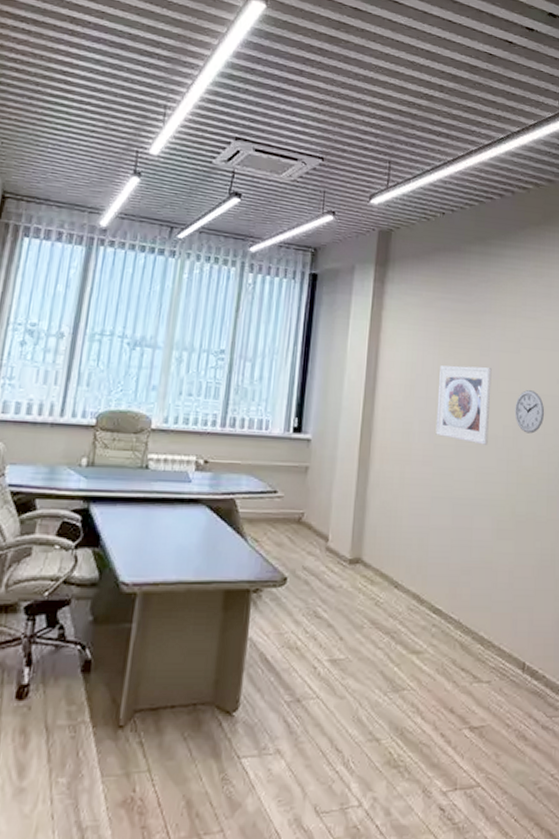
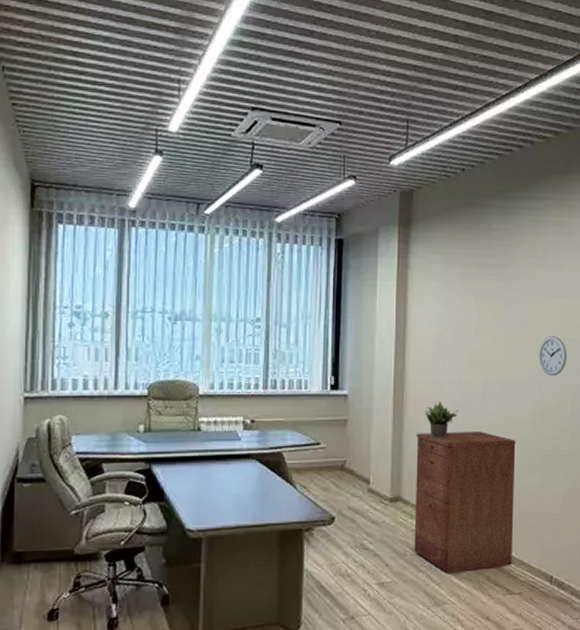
filing cabinet: none [373,486,488,653] -> present [414,432,516,573]
potted plant: none [392,452,429,495] -> present [424,401,459,439]
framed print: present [435,365,492,445] -> none [464,317,516,389]

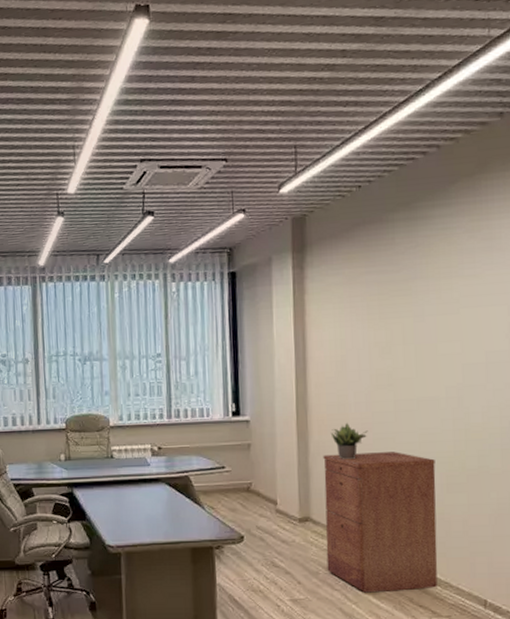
wall clock: present [539,336,568,376] -> none [457,349,493,391]

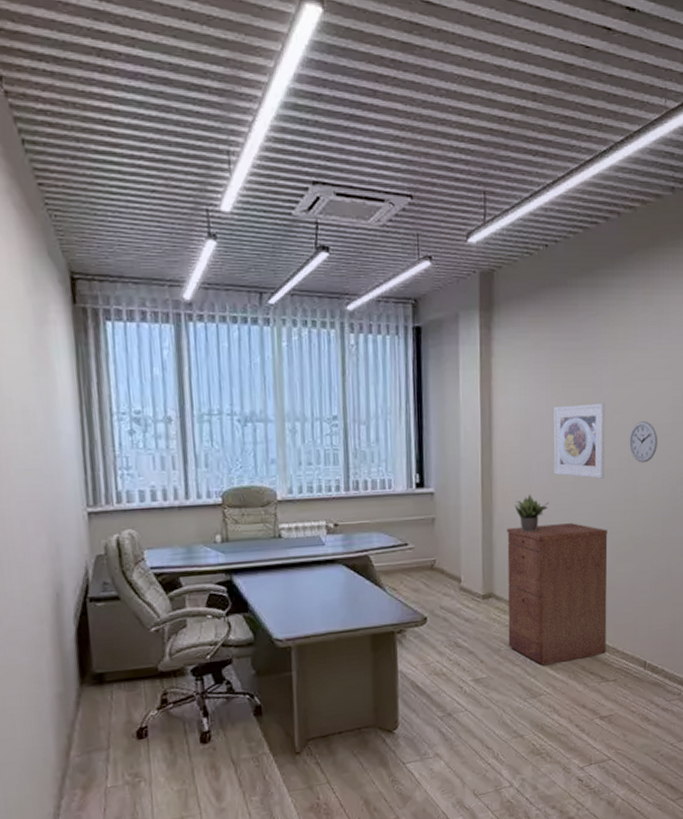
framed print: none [370,333,430,408] -> present [553,404,605,479]
wall clock: none [457,349,493,391] -> present [629,421,658,463]

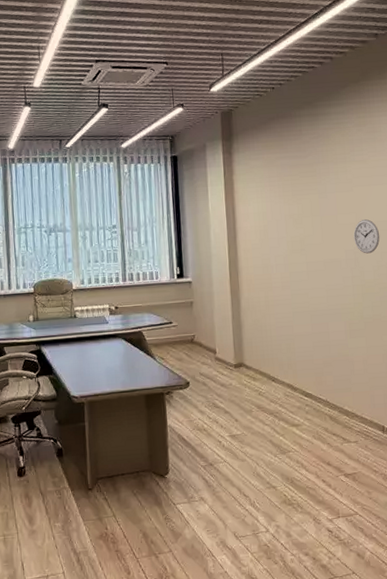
filing cabinet: present [507,523,608,666] -> none [252,305,346,426]
potted plant: present [514,494,549,533] -> none [257,281,287,313]
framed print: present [553,404,605,479] -> none [286,207,334,268]

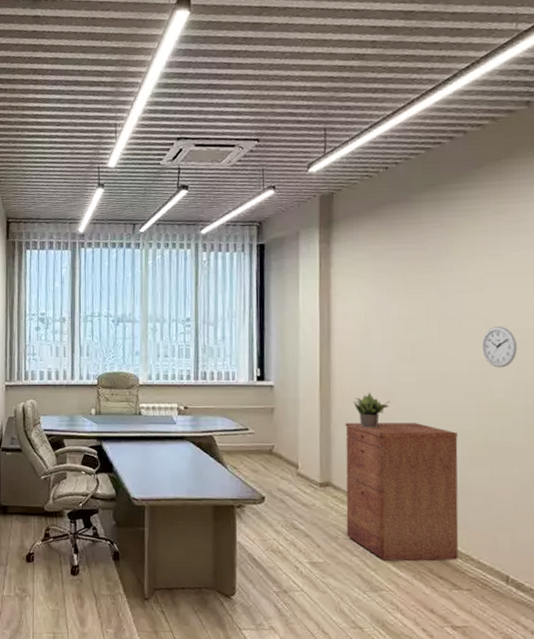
filing cabinet: none [252,305,346,426] -> present [345,422,459,561]
potted plant: none [257,281,287,313] -> present [353,392,390,429]

